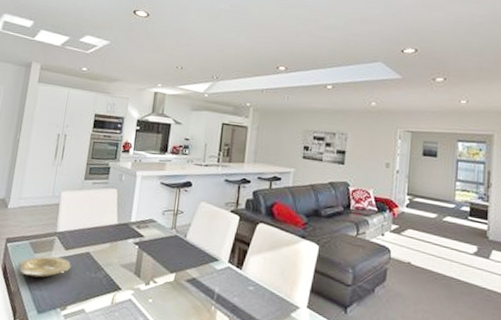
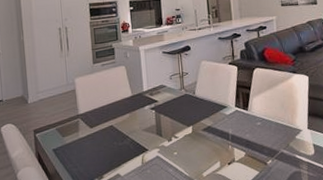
plate: present [18,256,71,278] -> none [50,135,99,158]

